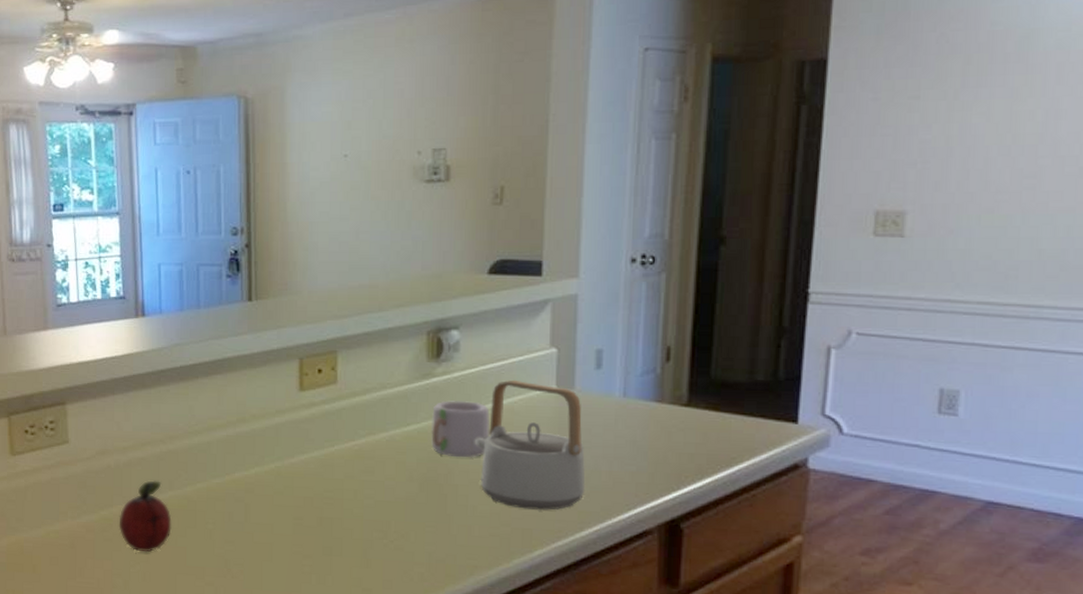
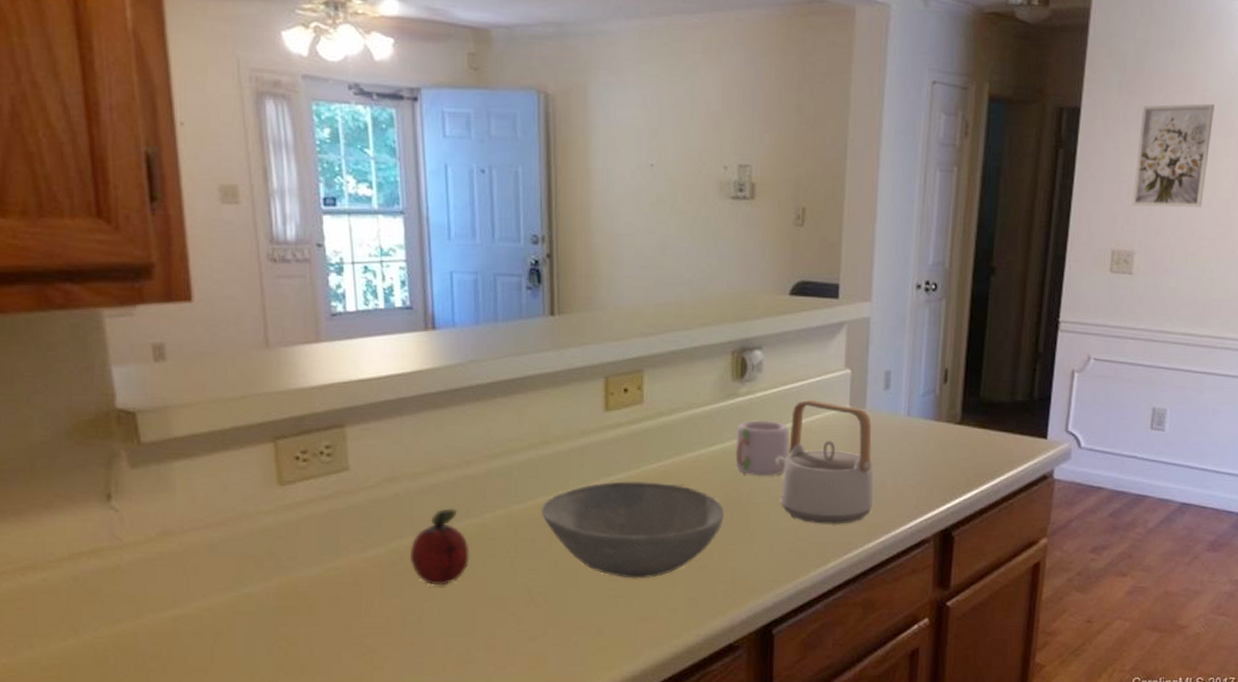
bowl: none [237,459,420,557] -> present [541,481,724,579]
wall art: none [900,38,1010,160] -> present [1132,103,1215,208]

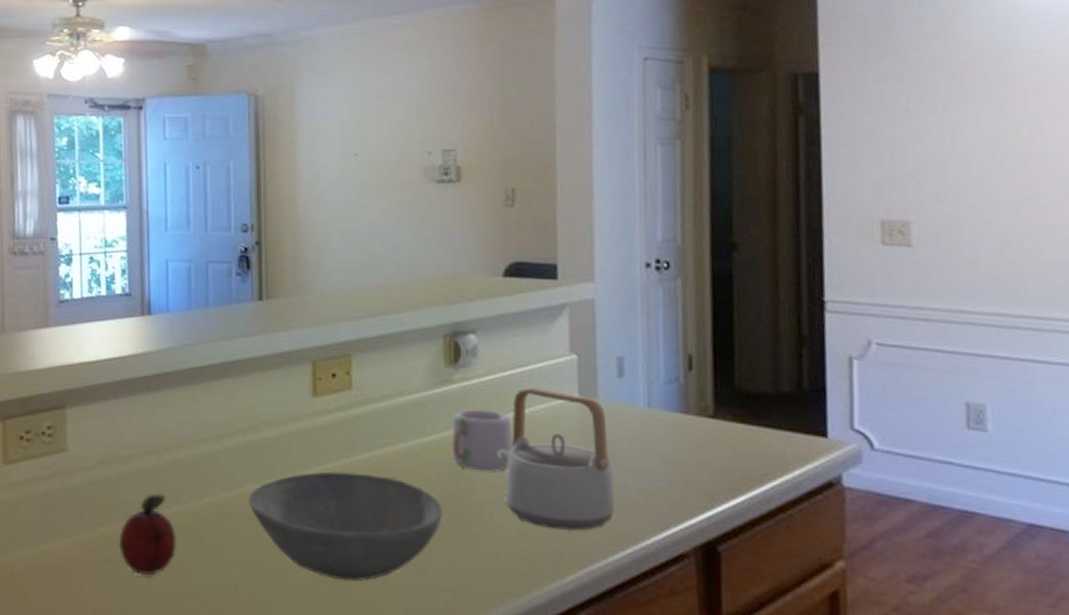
wall art: present [1132,103,1215,208] -> none [895,57,991,171]

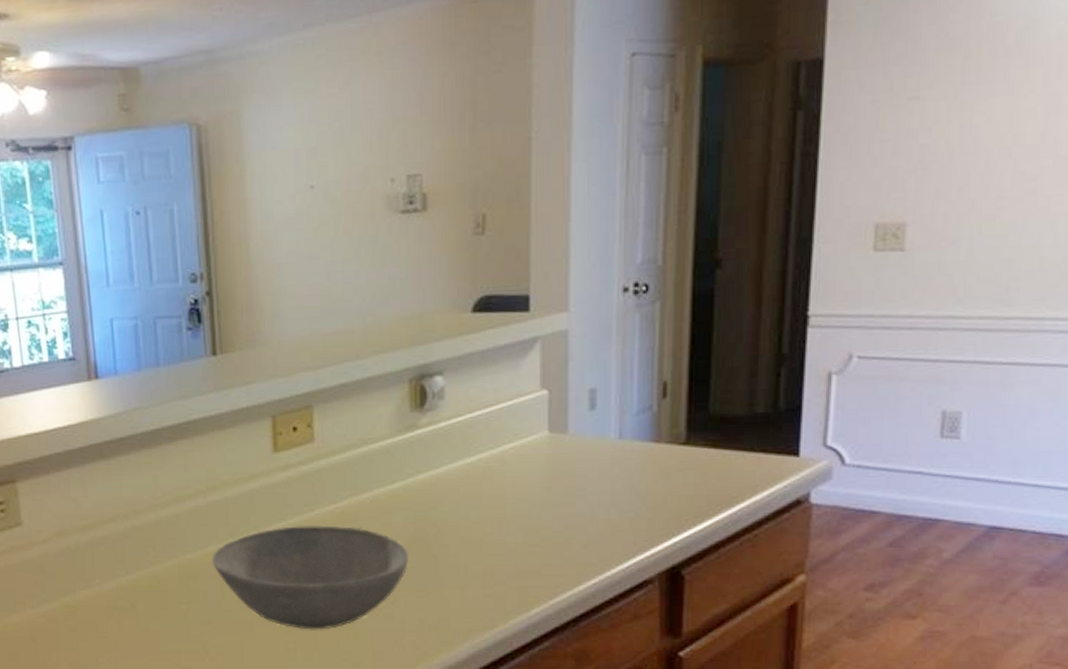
fruit: present [118,493,177,576] -> none [82,560,142,640]
mug: present [451,408,512,472] -> none [417,452,479,515]
teapot: present [497,387,616,531] -> none [464,426,582,566]

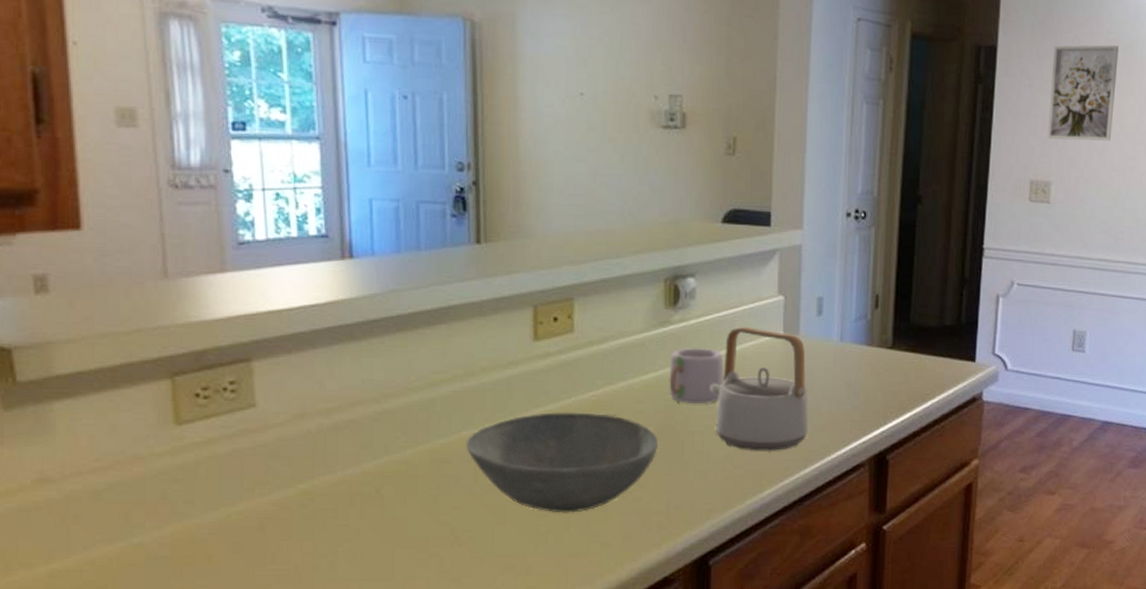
mug: none [417,452,479,515] -> present [668,347,724,404]
teapot: none [464,426,582,566] -> present [709,326,809,451]
wall art: none [899,29,1010,168] -> present [1047,45,1119,141]

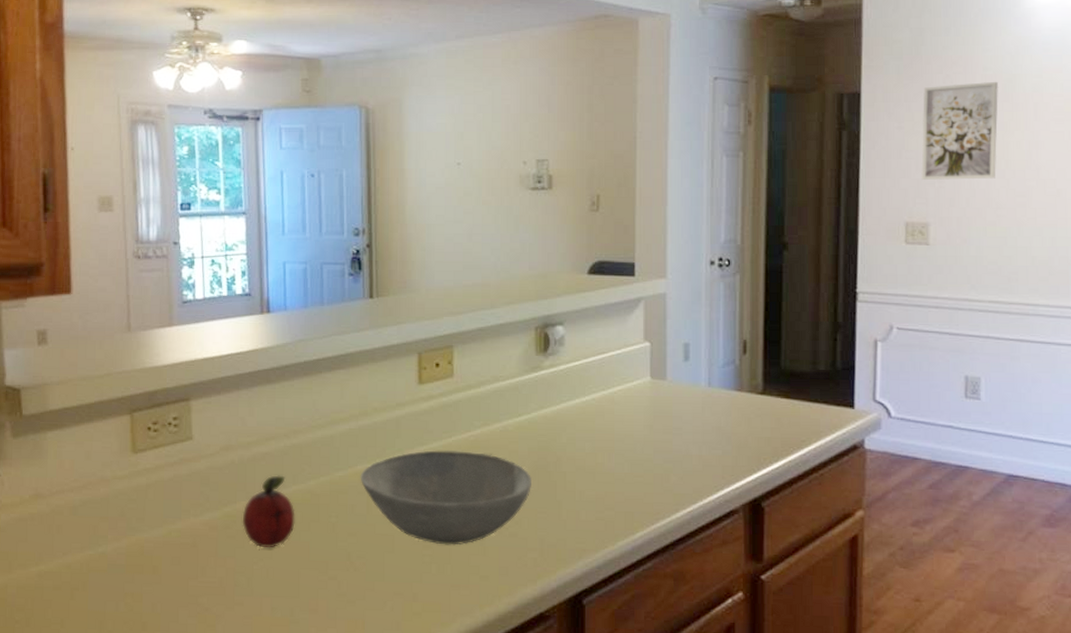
fruit: none [322,445,388,528] -> present [242,475,295,549]
mug: present [668,347,724,404] -> none [540,391,593,446]
teapot: present [709,326,809,451] -> none [579,371,679,494]

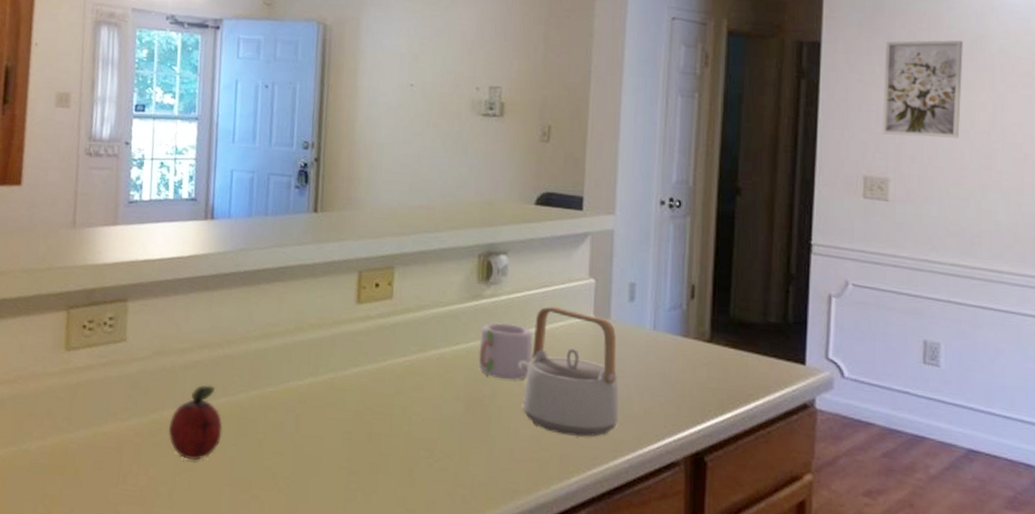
bowl: present [360,450,531,545] -> none [290,372,466,474]
mug: none [540,391,593,446] -> present [478,322,533,380]
teapot: none [579,371,679,494] -> present [518,306,619,437]

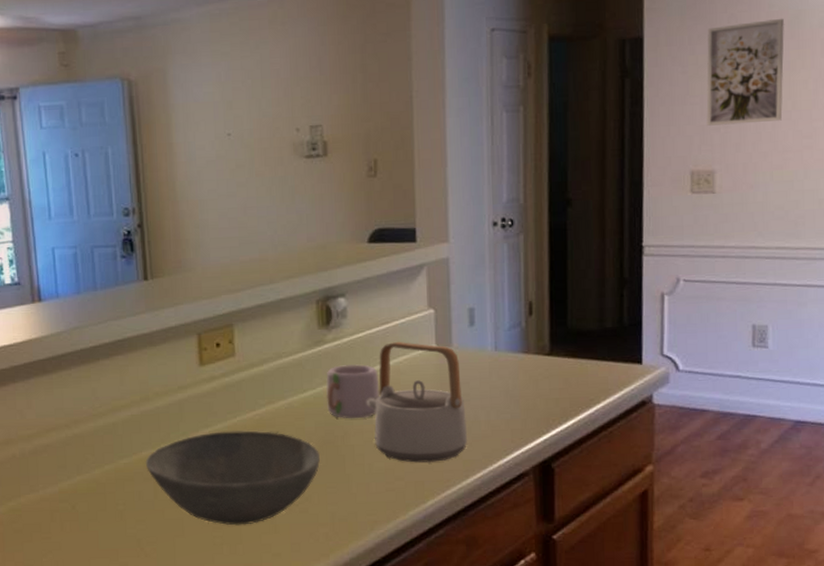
fruit: present [168,384,223,461] -> none [27,466,82,540]
bowl: none [290,372,466,474] -> present [145,430,320,526]

